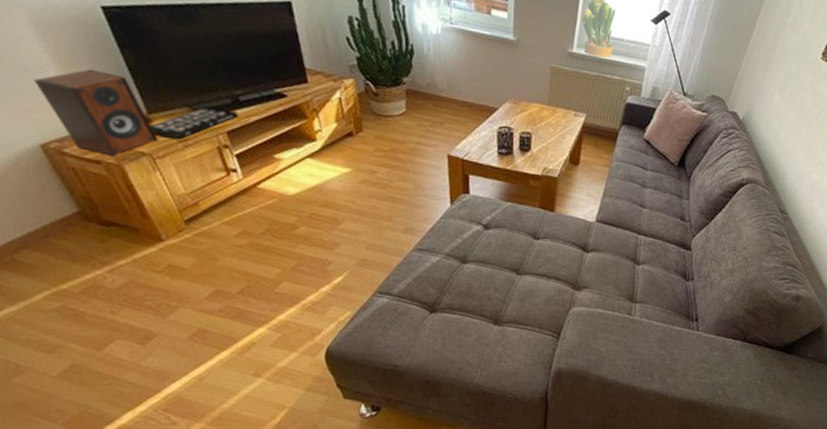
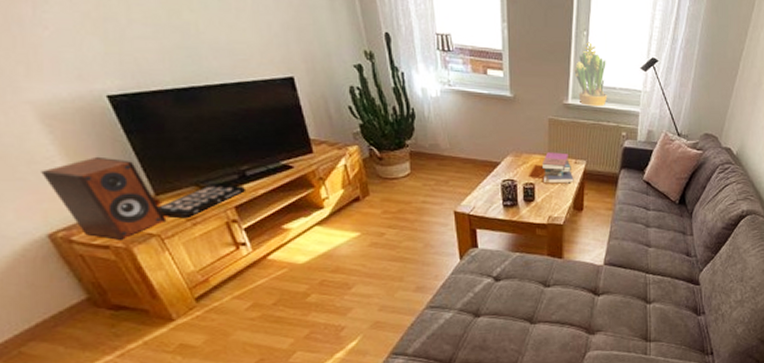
books: none [540,102,573,137] -> present [542,152,574,185]

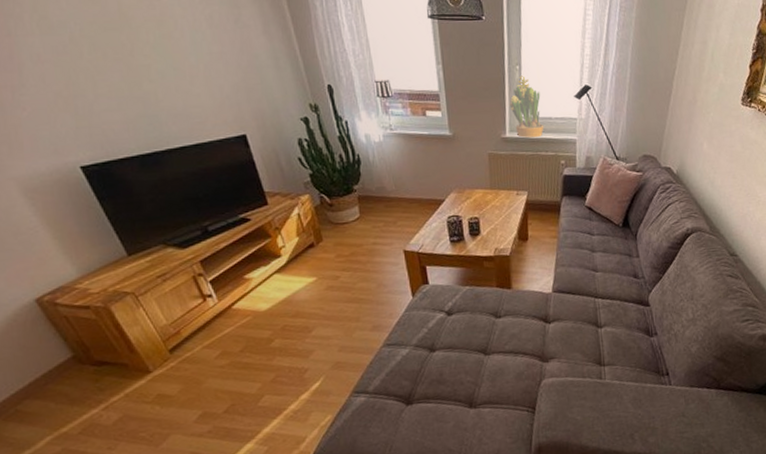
speaker: present [41,156,165,240] -> none [26,223,138,300]
game console: present [158,183,245,219] -> none [131,239,208,276]
books: present [542,152,574,185] -> none [485,185,517,217]

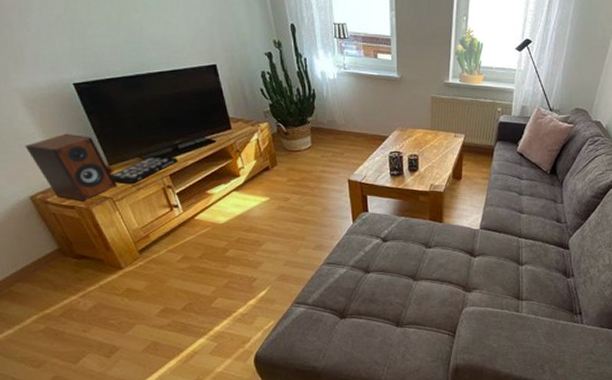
speaker: none [26,223,138,300] -> present [25,133,116,202]
game console: none [131,239,208,276] -> present [111,155,177,185]

